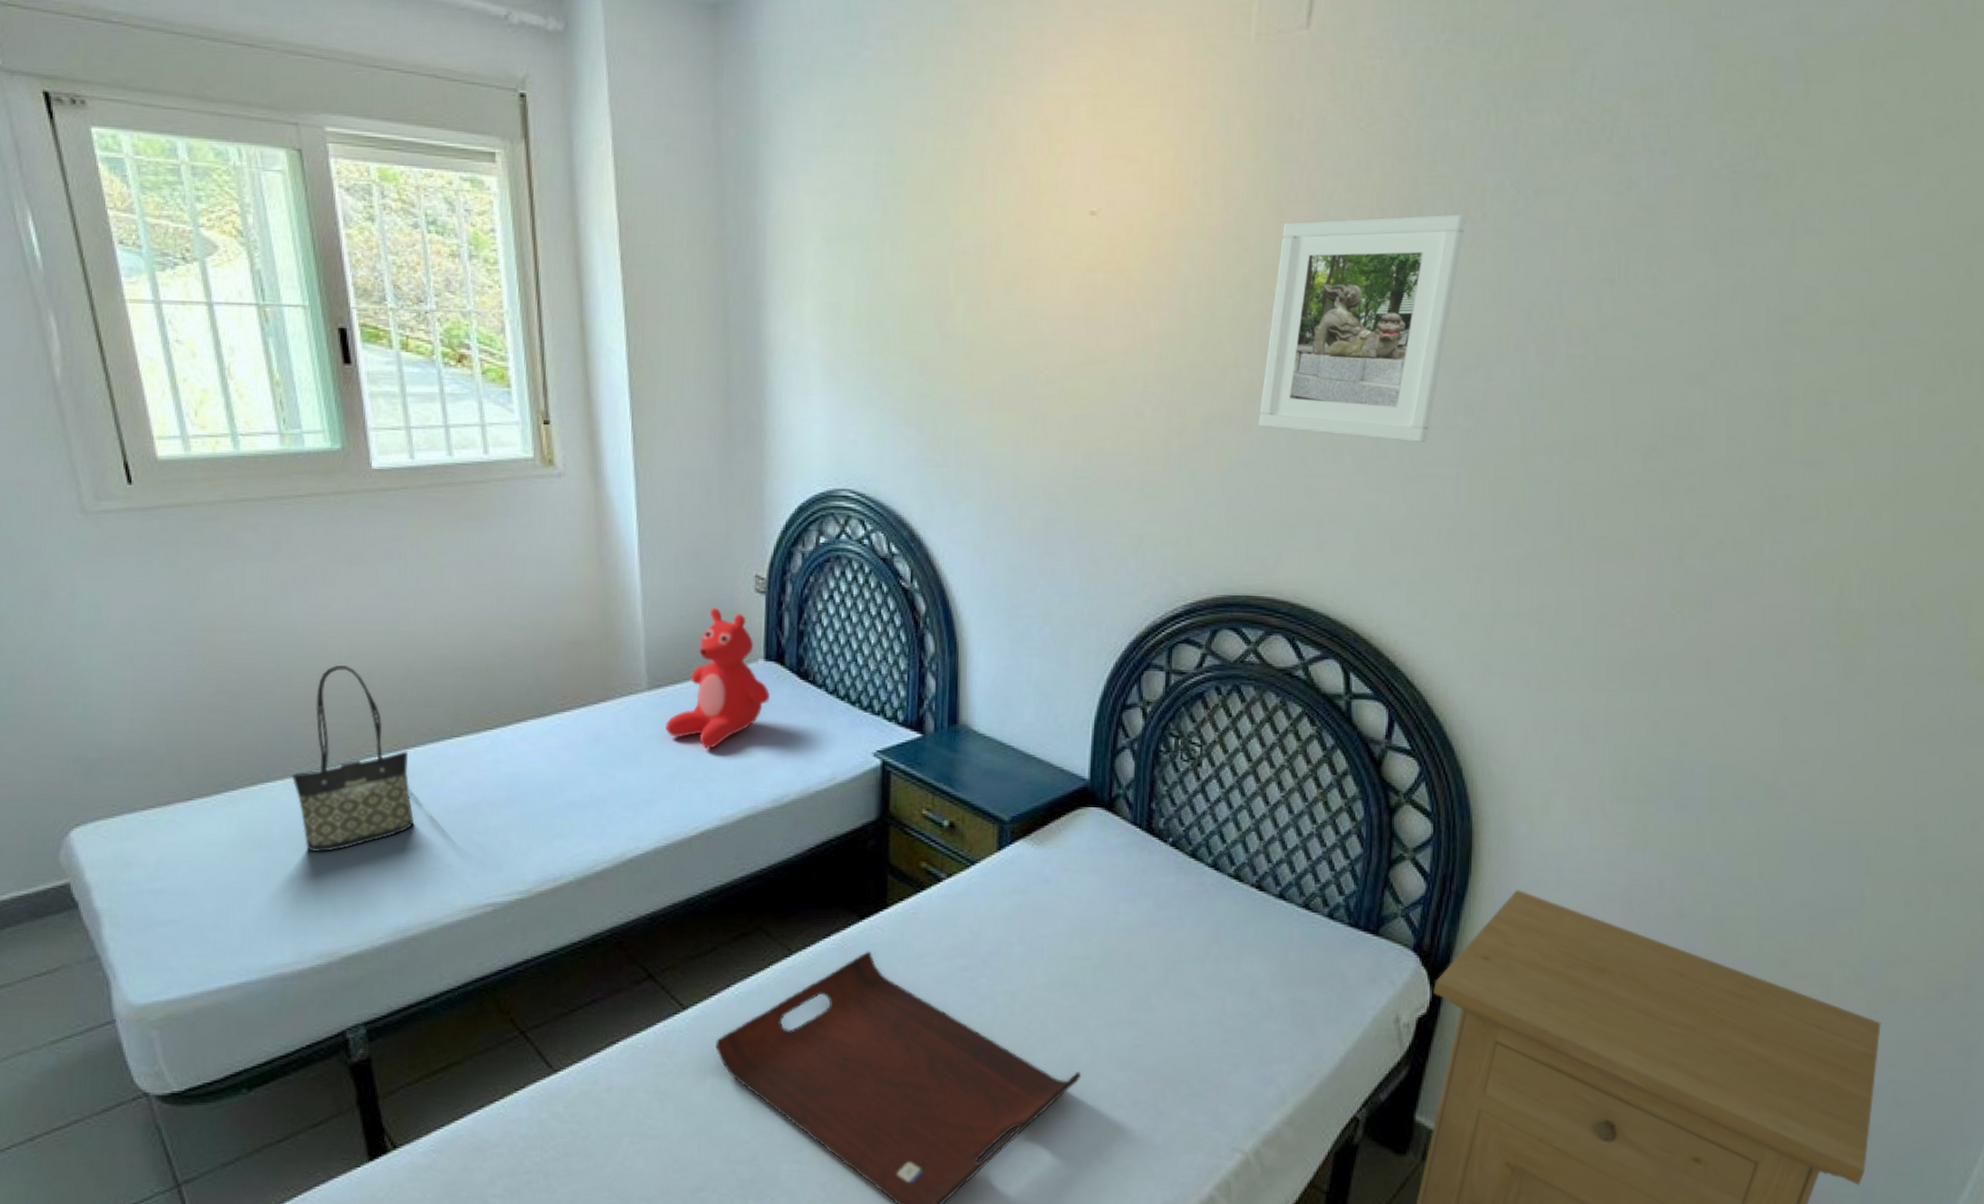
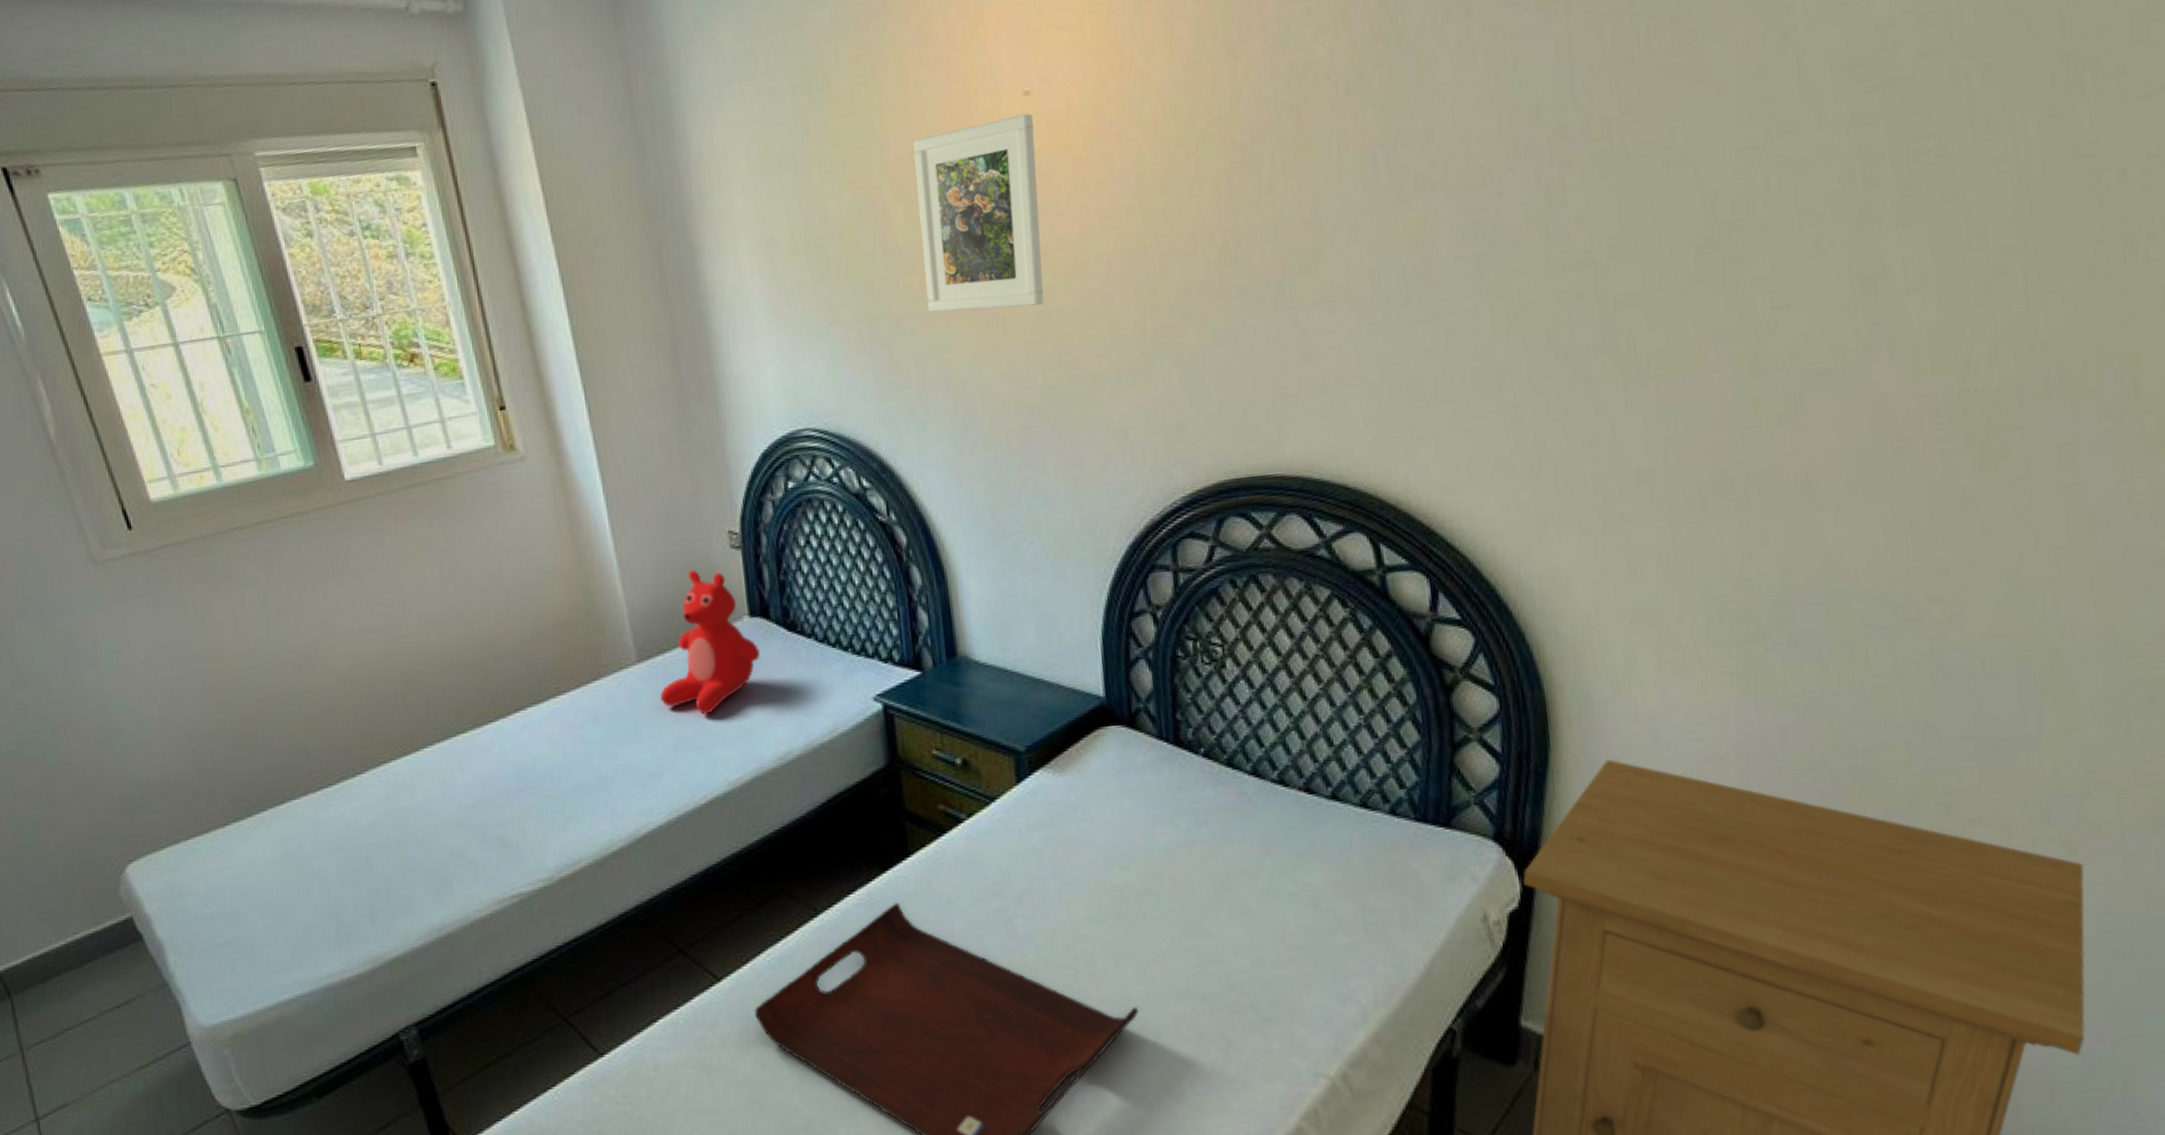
tote bag: present [291,665,415,853] -> none [314,677,434,863]
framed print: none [975,232,1095,409] -> present [913,113,1044,313]
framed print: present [1258,214,1466,443] -> none [1238,16,1448,291]

